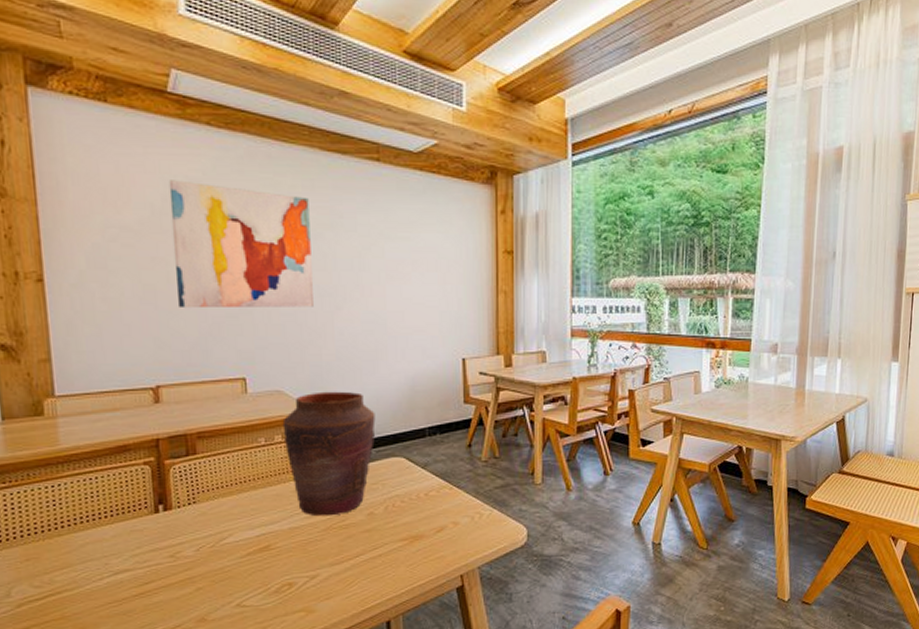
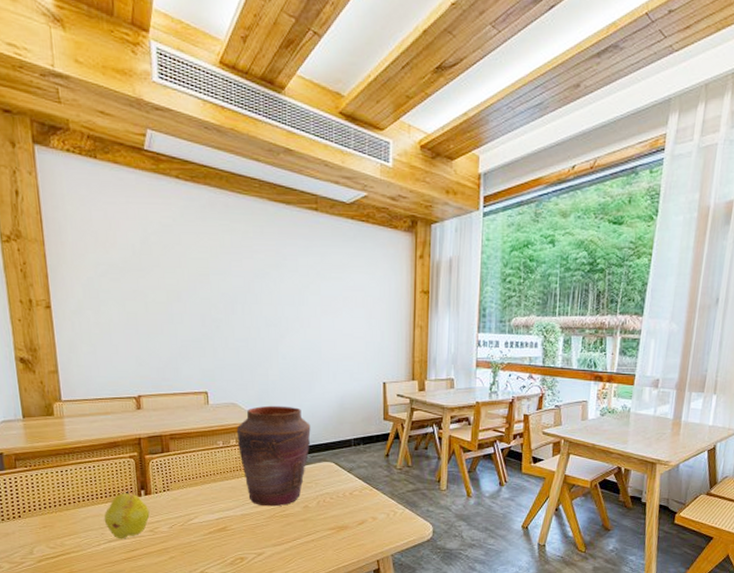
fruit: none [108,506,170,570] -> present [104,491,150,539]
wall art: present [168,180,313,309] -> none [146,225,262,335]

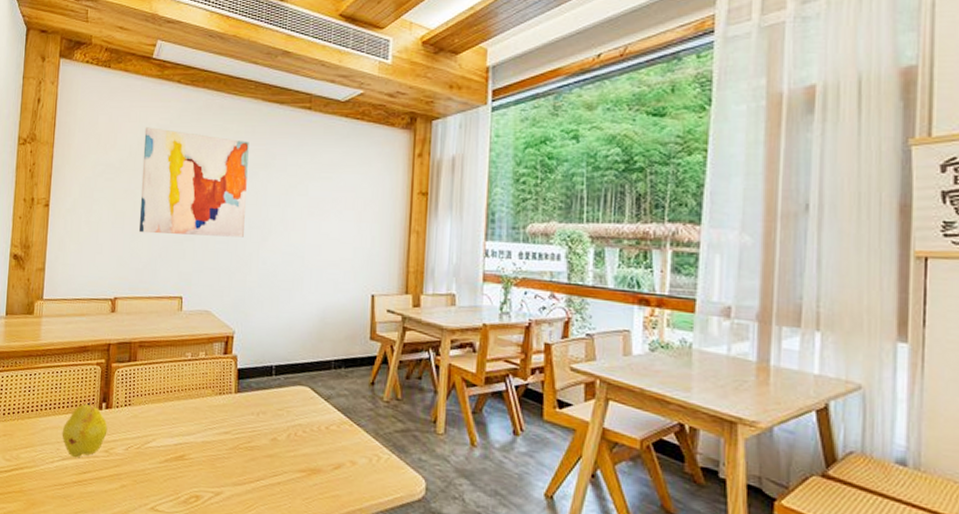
wall art: none [146,225,262,335] -> present [139,127,249,237]
vase: present [236,405,311,507] -> none [206,315,287,436]

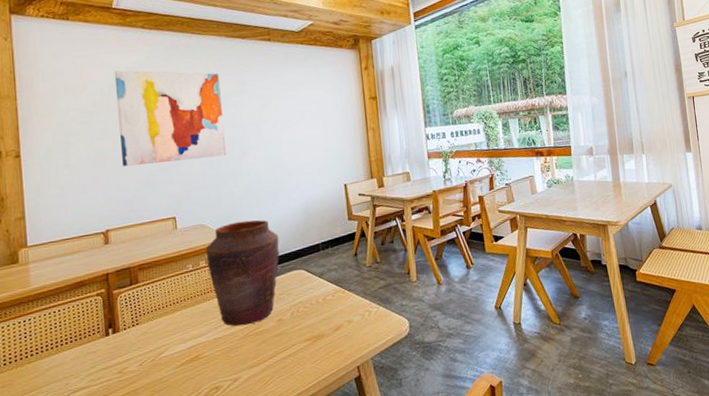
fruit: present [61,402,108,458] -> none [68,331,118,388]
vase: none [206,315,287,436] -> present [205,220,280,327]

